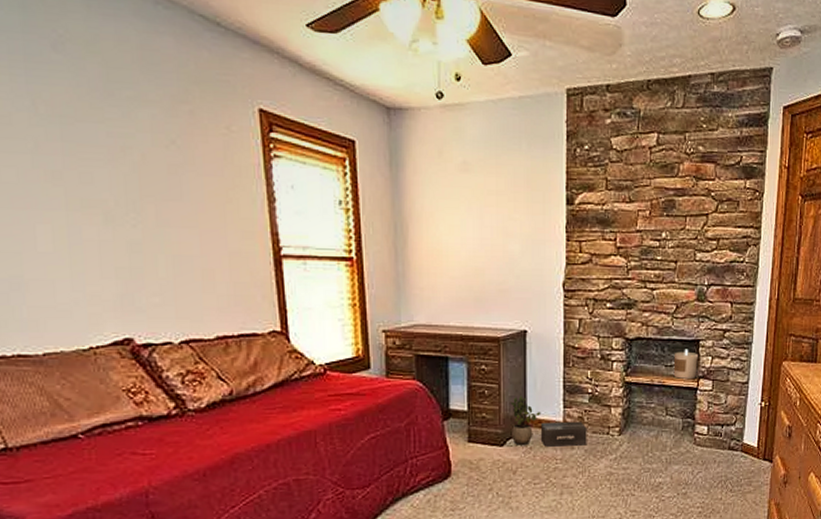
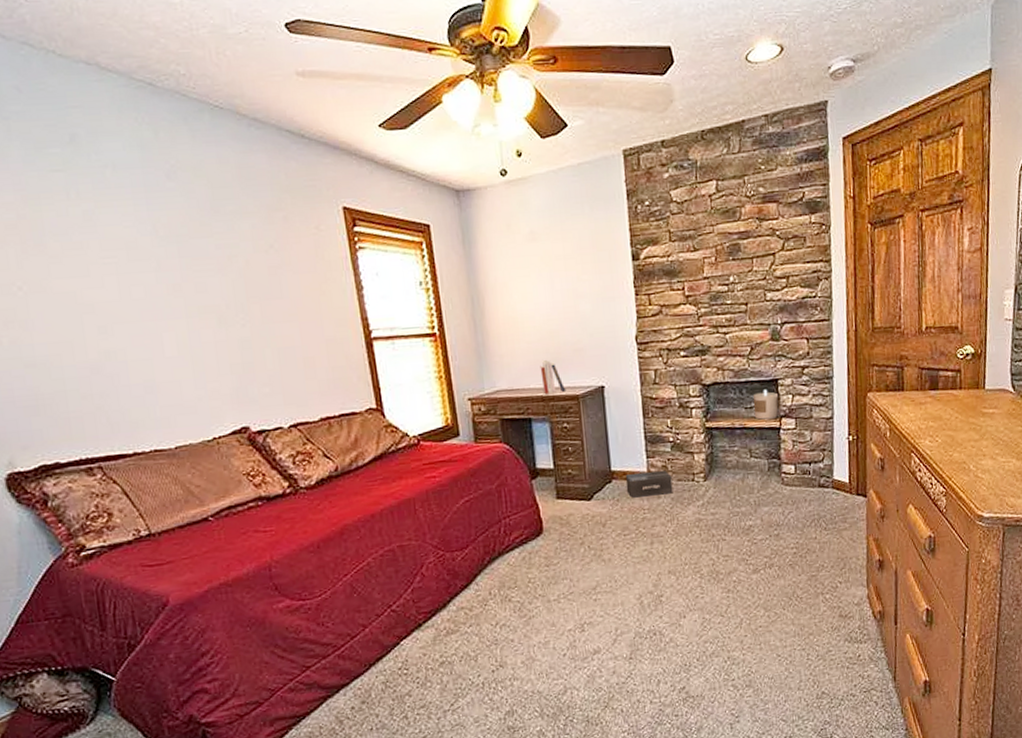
books: none [462,297,486,334] -> present [540,359,565,395]
potted plant: present [510,395,541,445] -> none [594,449,625,498]

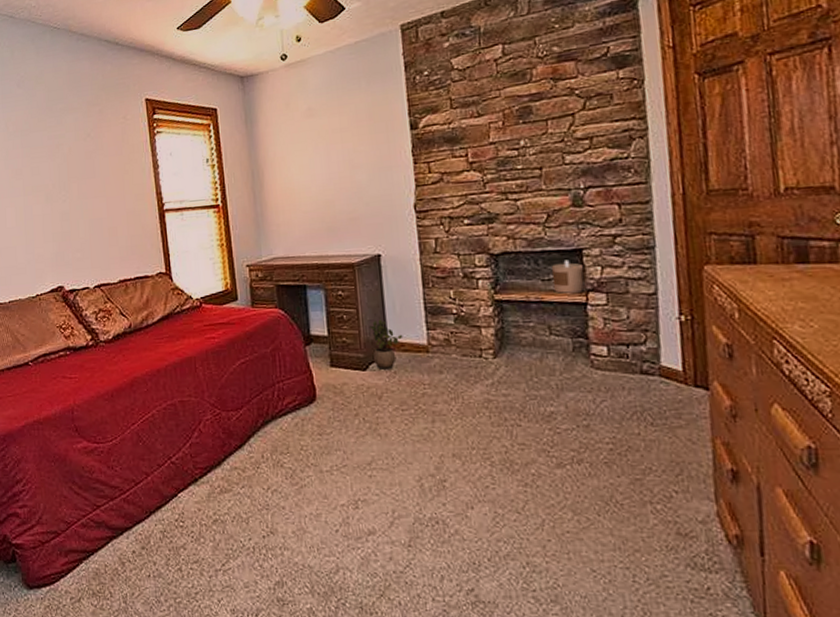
books: present [540,359,565,395] -> none [315,228,340,263]
potted plant: none [594,449,625,498] -> present [370,319,403,369]
box: present [625,471,673,498] -> none [403,344,457,371]

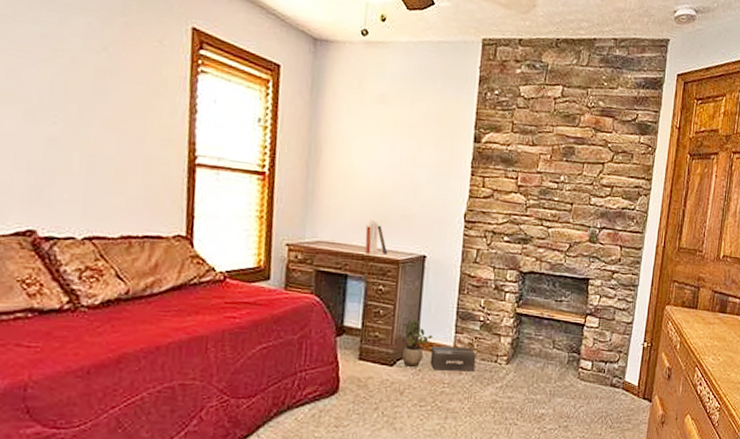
books: none [315,228,340,263] -> present [365,219,387,255]
box: none [403,344,457,371] -> present [430,346,476,372]
candle: present [551,260,584,294] -> none [562,286,587,315]

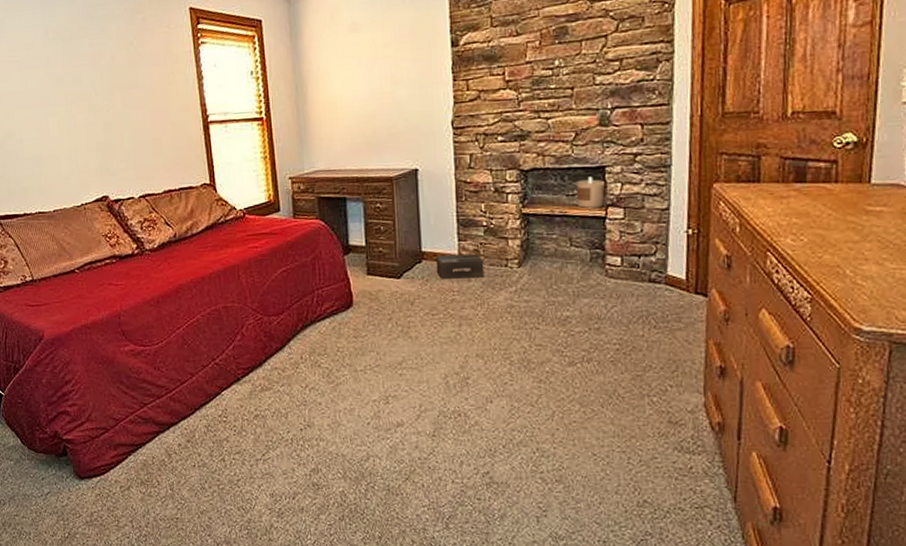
books: present [365,219,387,255] -> none [356,142,379,176]
potted plant: present [401,317,433,367] -> none [405,230,436,277]
candle: none [562,286,587,315] -> present [575,176,605,208]

